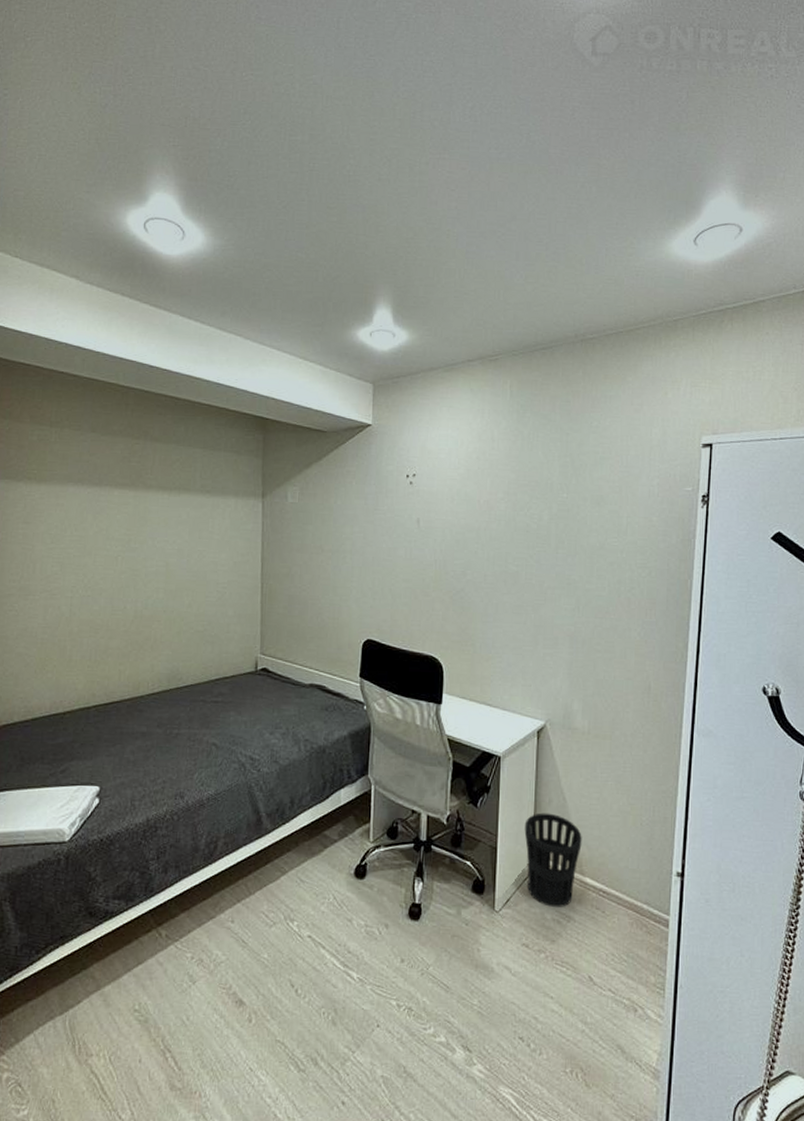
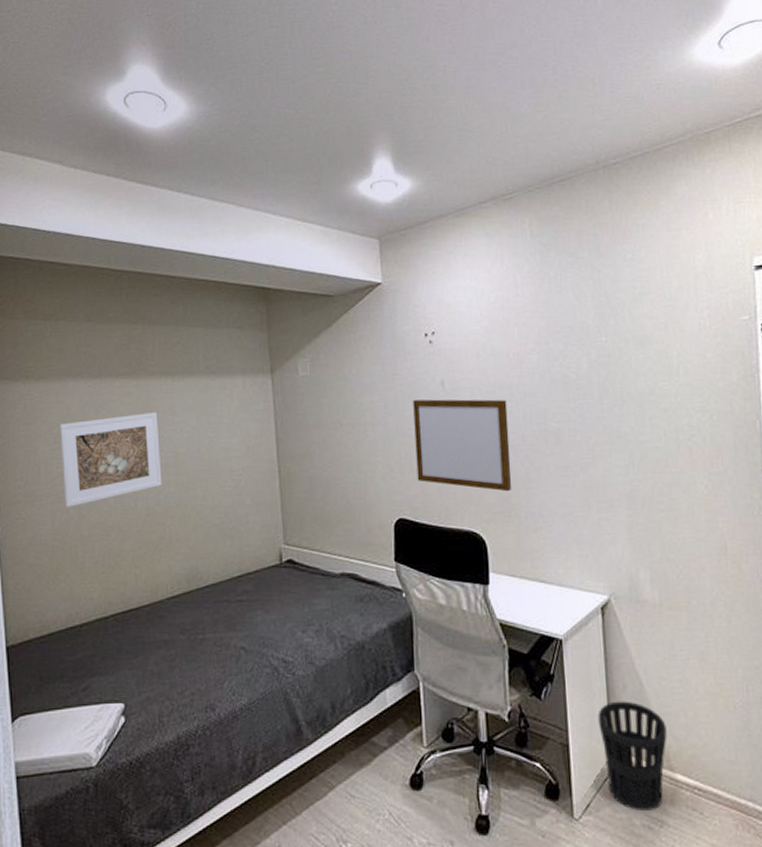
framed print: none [56,523,153,604] -> present [59,412,162,507]
writing board: none [387,533,474,624] -> present [413,399,512,492]

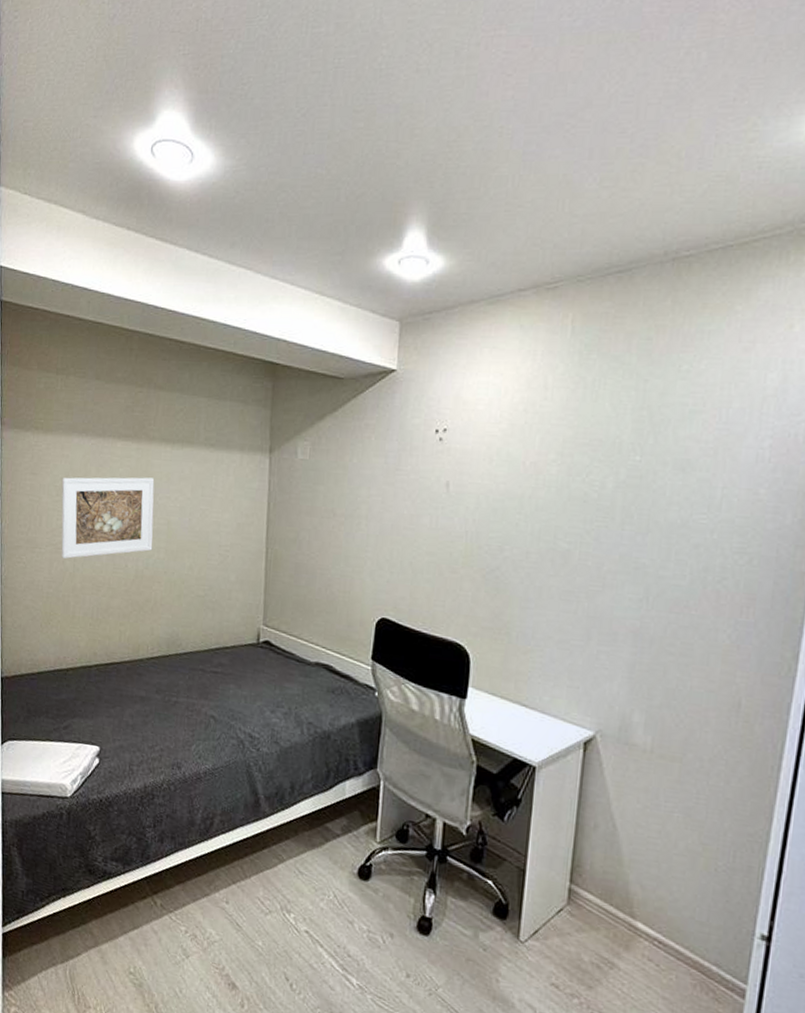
writing board: present [413,399,512,492] -> none [406,498,515,608]
wastebasket: present [597,701,667,811] -> none [560,838,635,951]

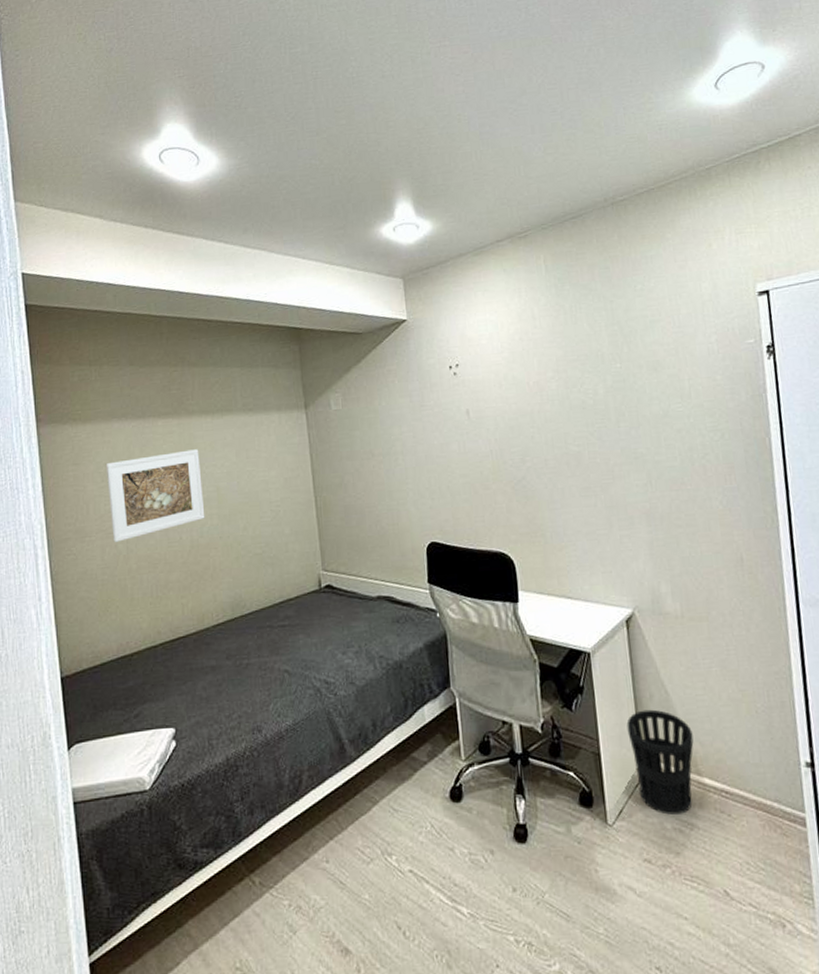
wastebasket: none [560,838,635,951] -> present [626,709,694,815]

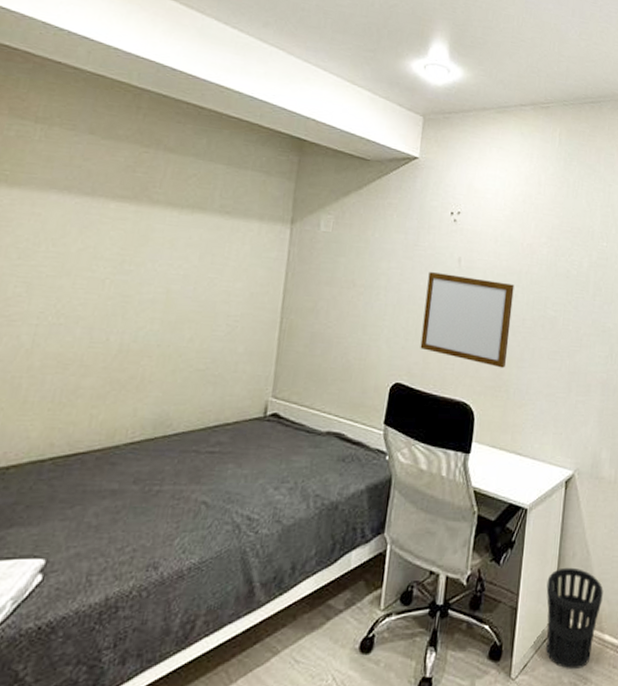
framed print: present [105,449,205,542] -> none [15,238,155,333]
writing board: none [440,426,536,513] -> present [420,271,515,368]

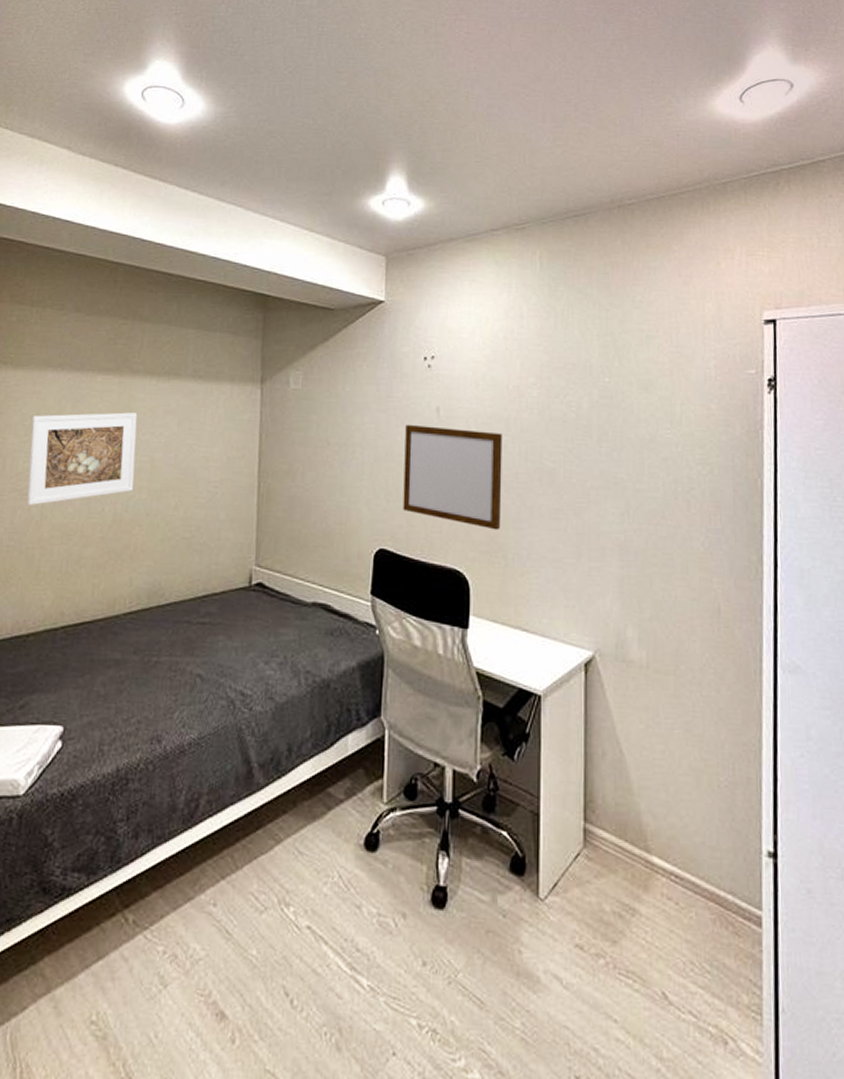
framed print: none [15,238,155,333] -> present [26,412,138,505]
wastebasket: present [546,567,603,669] -> none [573,769,645,896]

